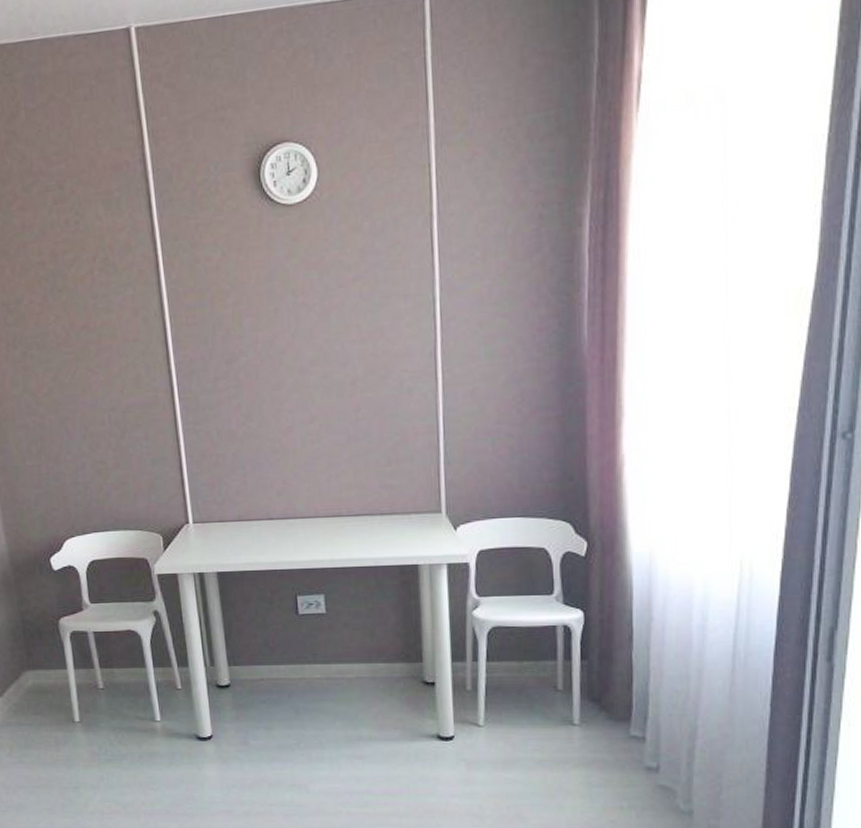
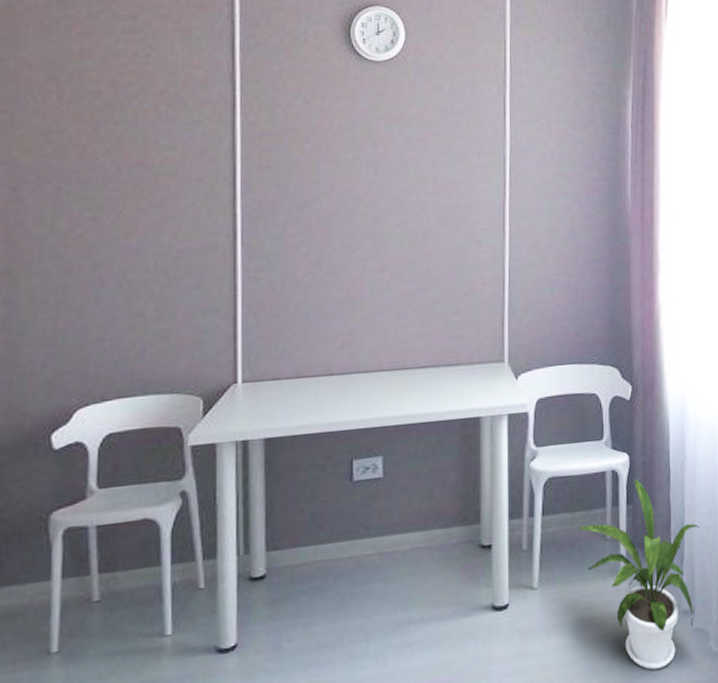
house plant: none [525,635,669,815] -> present [577,478,700,670]

